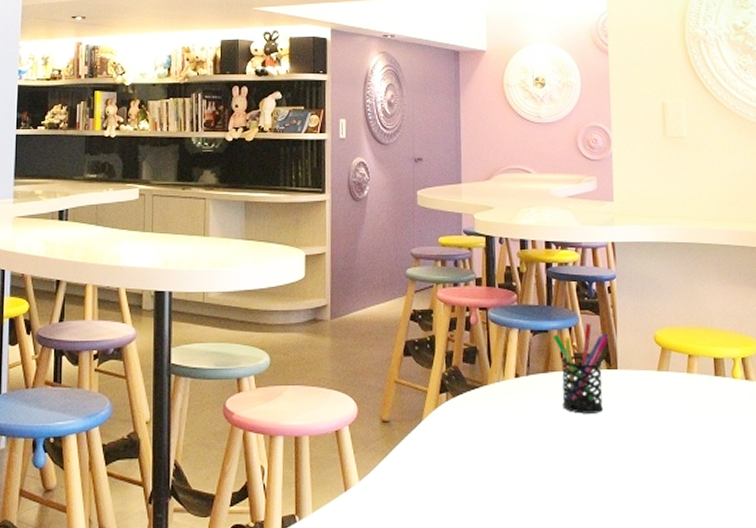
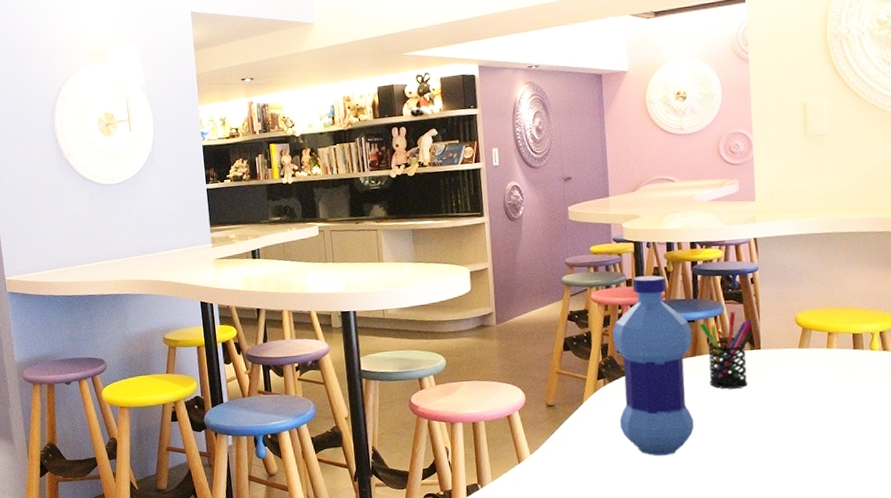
water bottle: none [458,274,545,491] -> present [612,275,694,456]

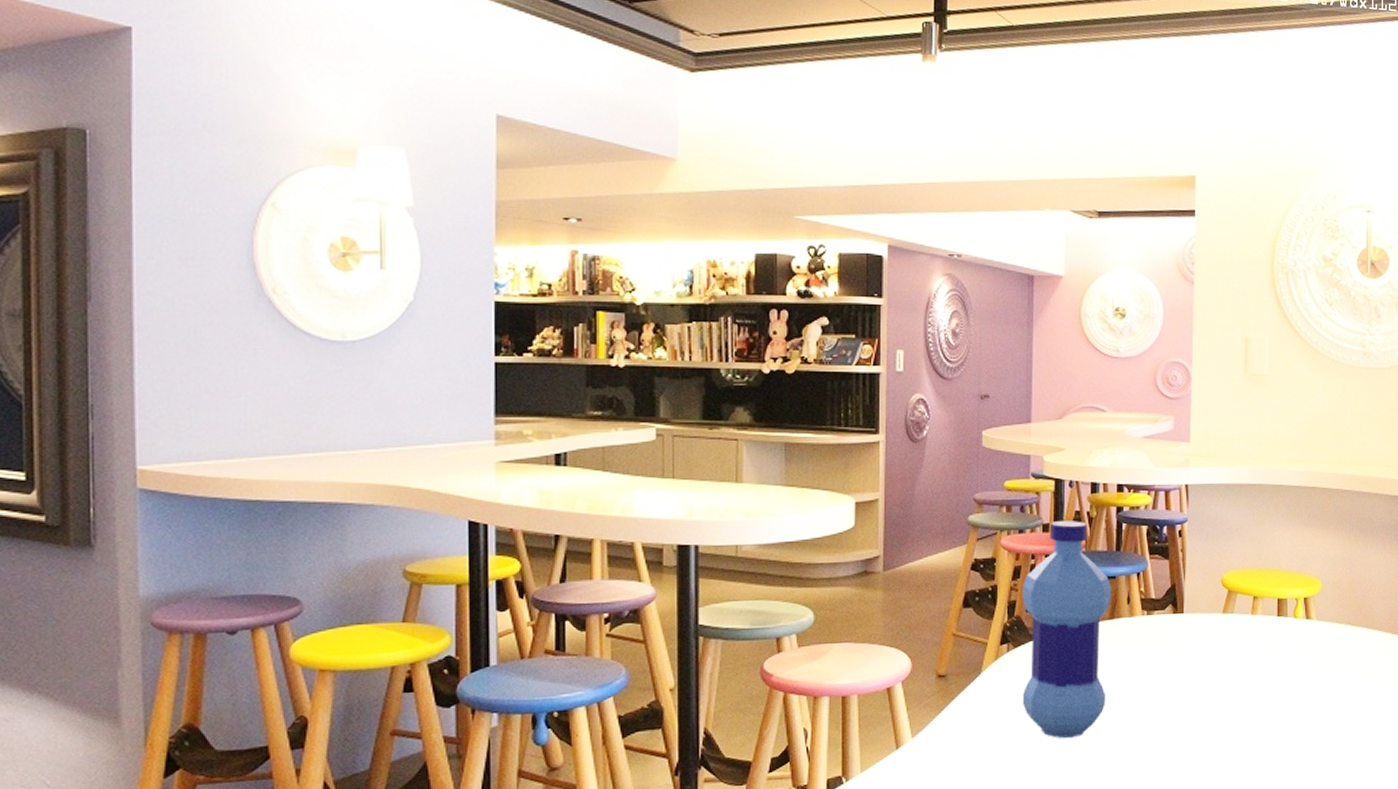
pen holder: present [700,311,753,389] -> none [1121,567,1177,659]

